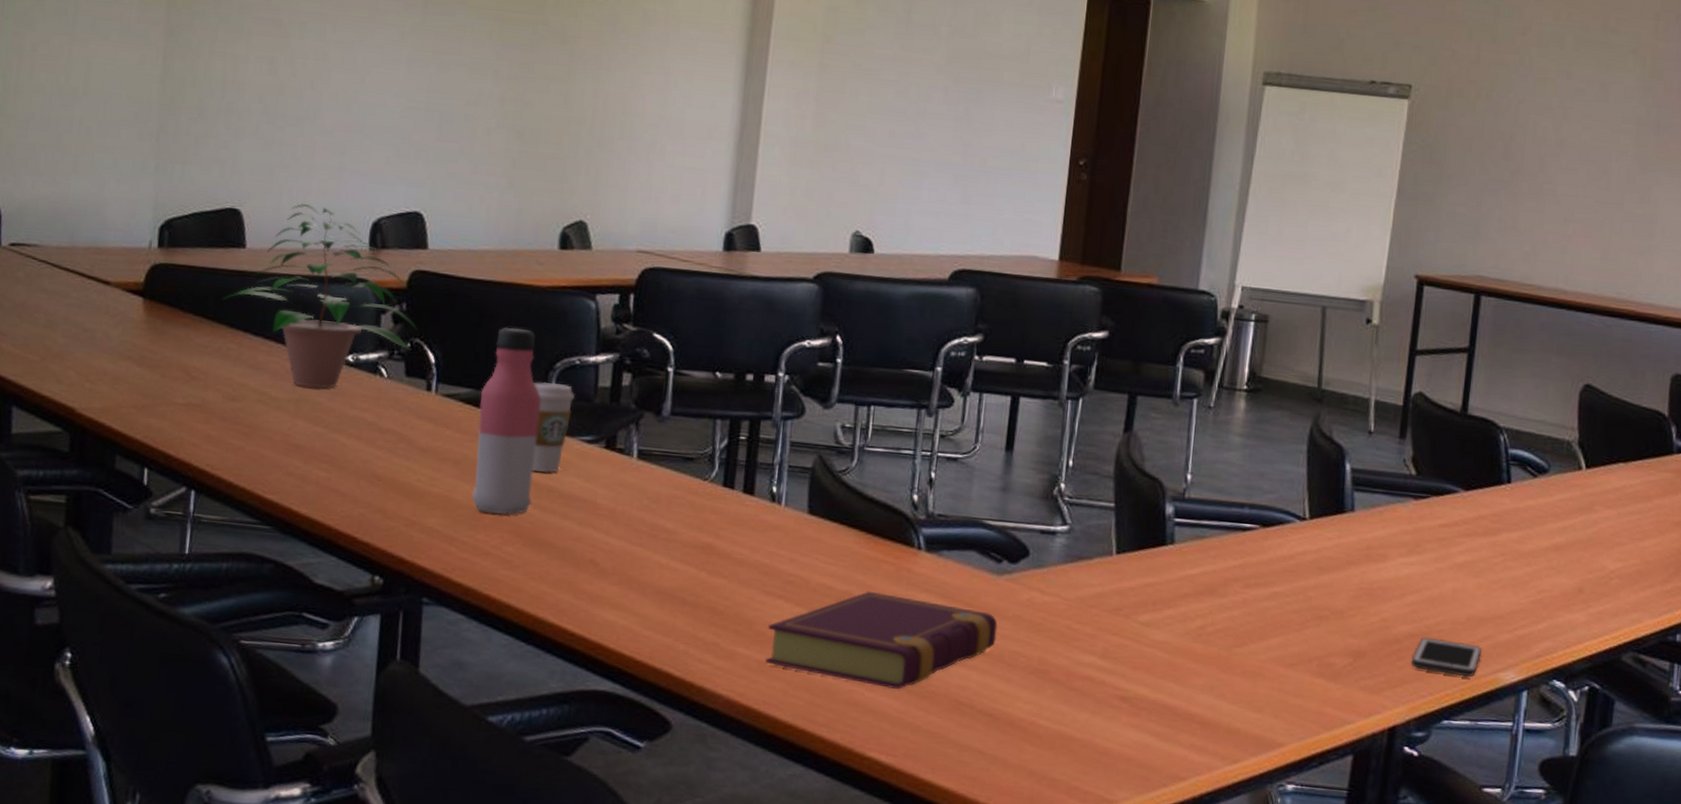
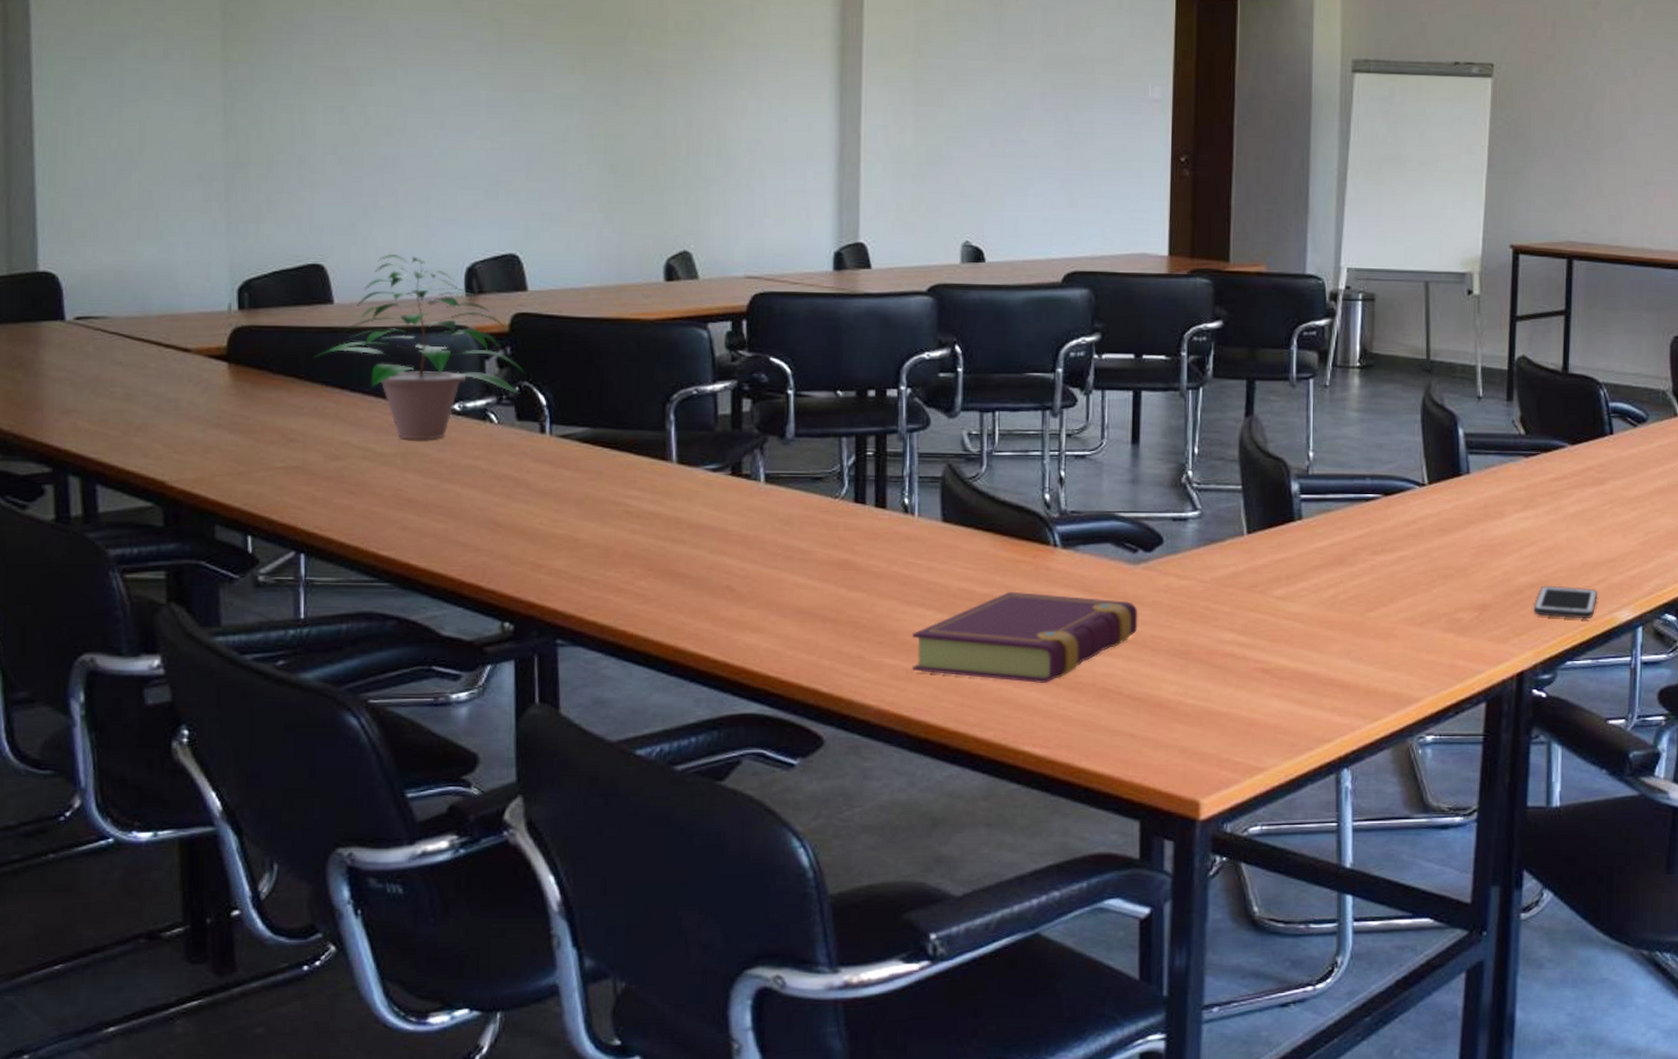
water bottle: present [472,327,542,515] -> none [597,363,661,550]
coffee cup: present [532,382,576,473] -> none [651,415,696,505]

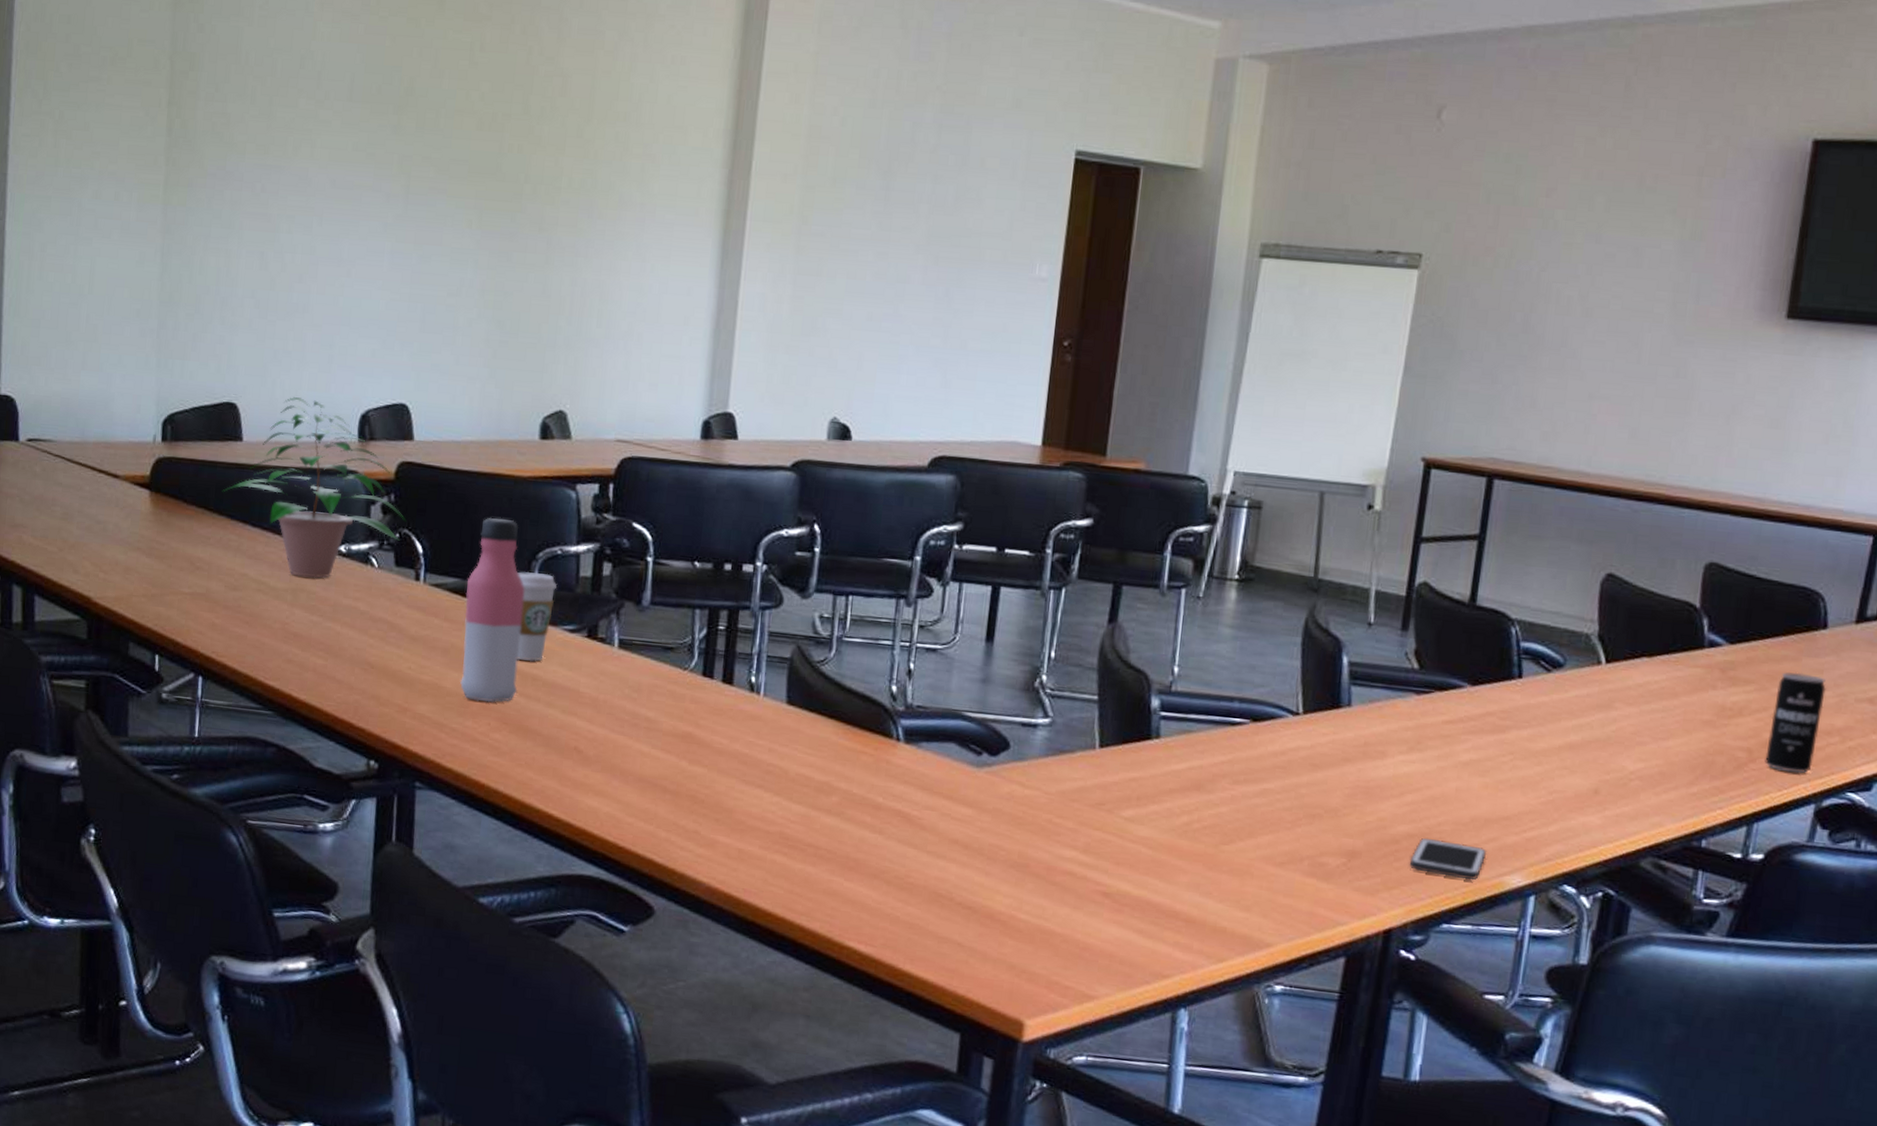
water bottle: none [597,363,661,550] -> present [460,517,525,703]
coffee cup: none [651,415,696,505] -> present [517,572,558,662]
book: present [911,591,1138,683] -> none [745,781,977,880]

